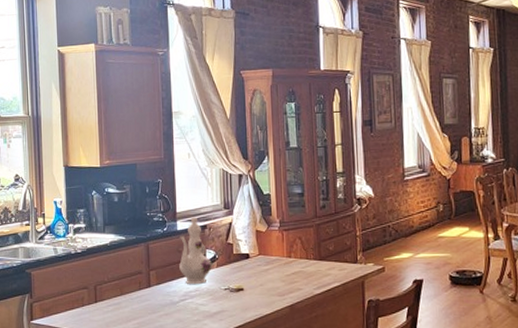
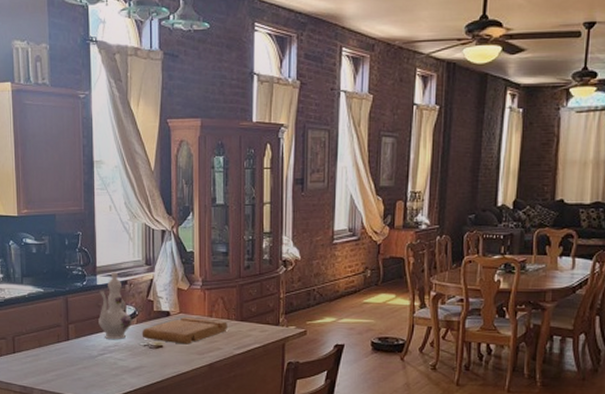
cutting board: none [222,258,307,286] -> present [142,316,227,345]

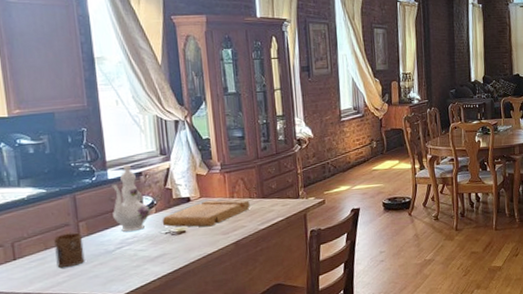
cup: none [47,334,71,367] -> present [54,232,85,268]

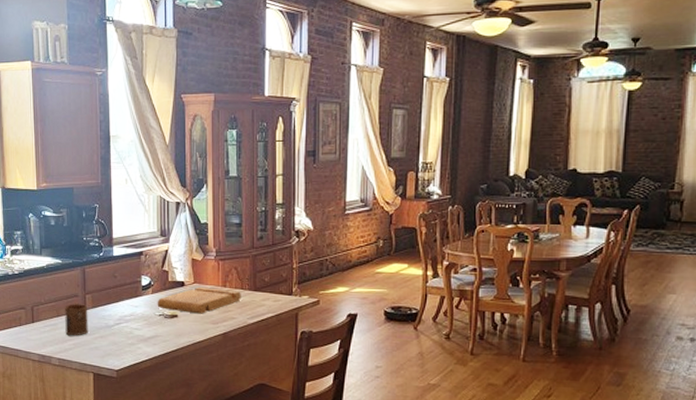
ewer: present [111,165,150,232] -> none [115,243,147,309]

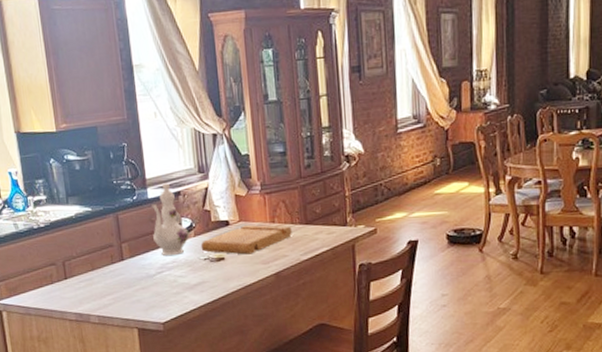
cup: present [65,304,88,336] -> none [100,254,128,290]
ewer: none [115,243,147,309] -> present [151,183,189,255]

